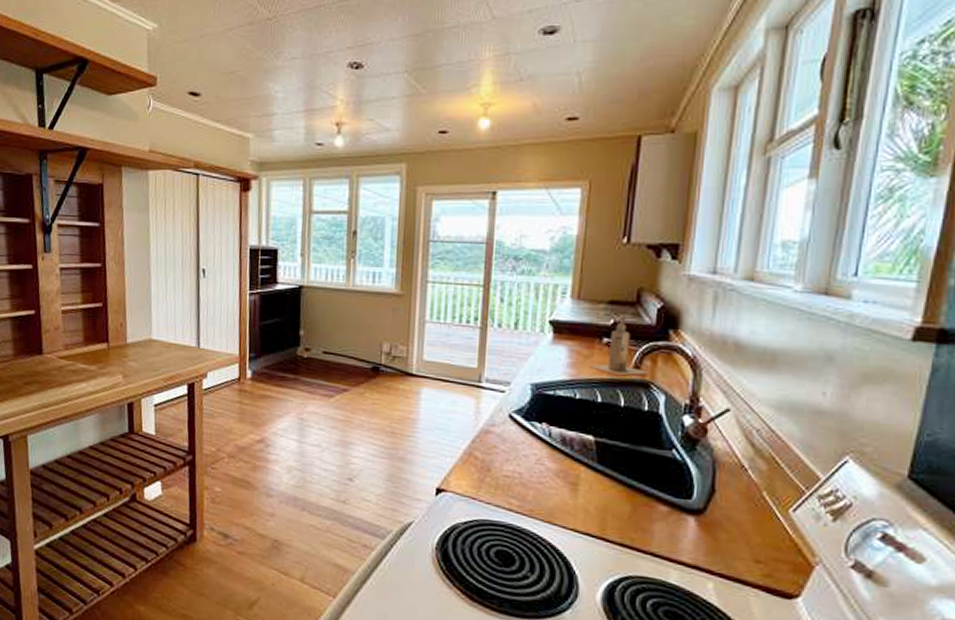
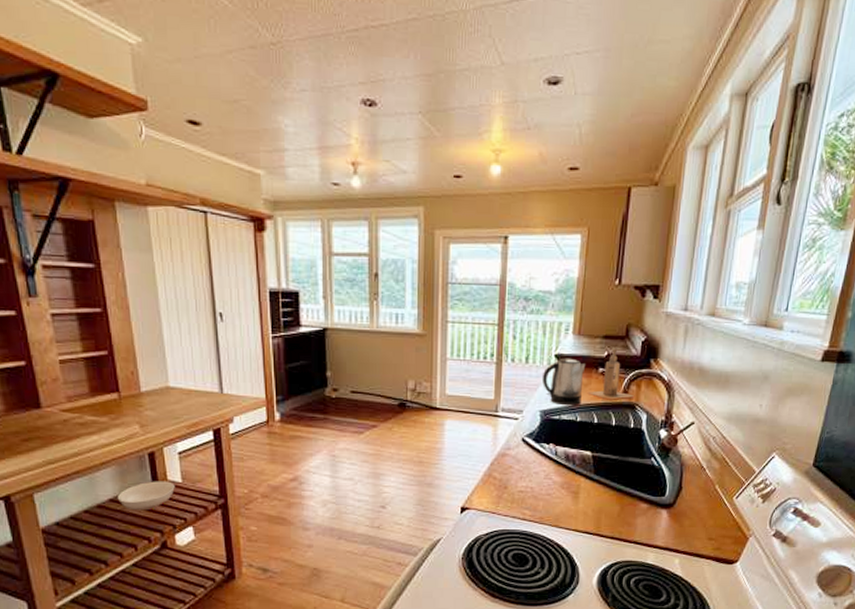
bowl: none [97,431,148,461] -> present [118,481,175,511]
kettle: none [533,325,587,381] -> present [541,358,586,406]

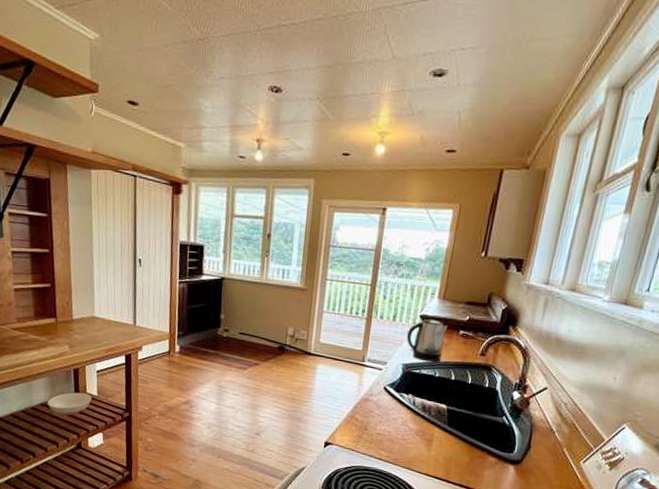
soap dispenser: present [587,348,635,401] -> none [447,313,492,362]

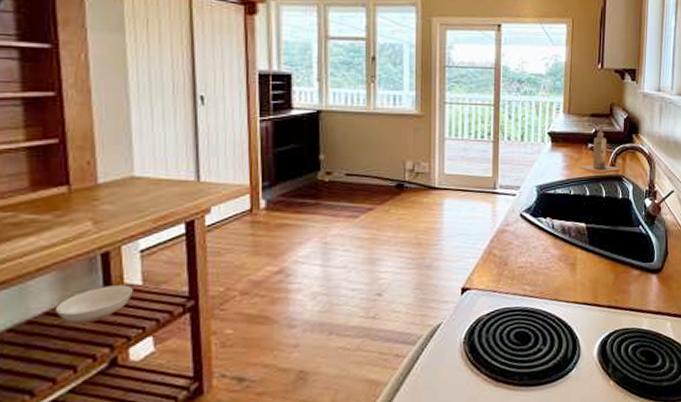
kettle: present [406,319,448,363] -> none [536,135,576,180]
soap dispenser: none [447,313,492,362] -> present [579,125,621,174]

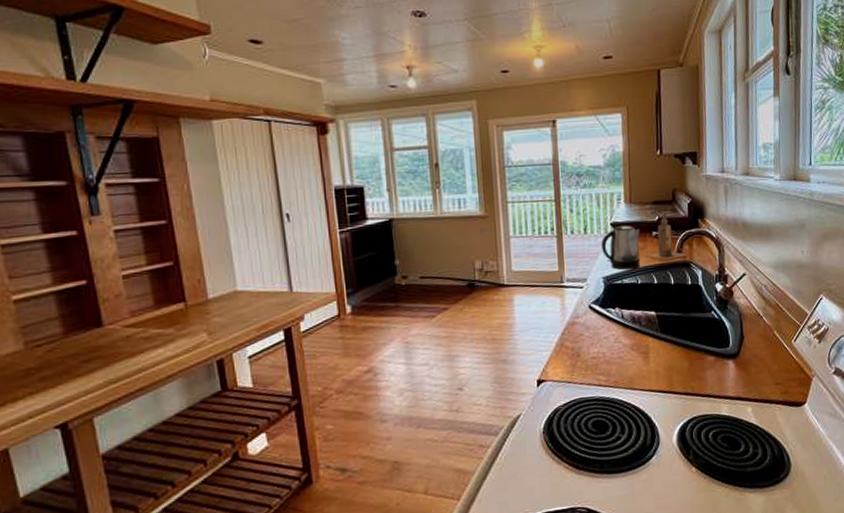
bowl: present [56,285,133,323] -> none [185,387,246,423]
kettle: none [536,135,576,180] -> present [601,225,641,271]

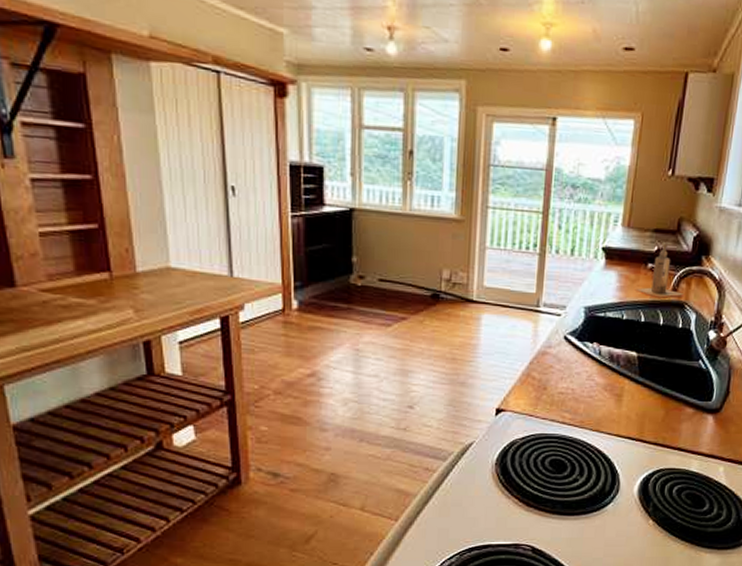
kettle: present [601,225,641,271] -> none [587,251,635,303]

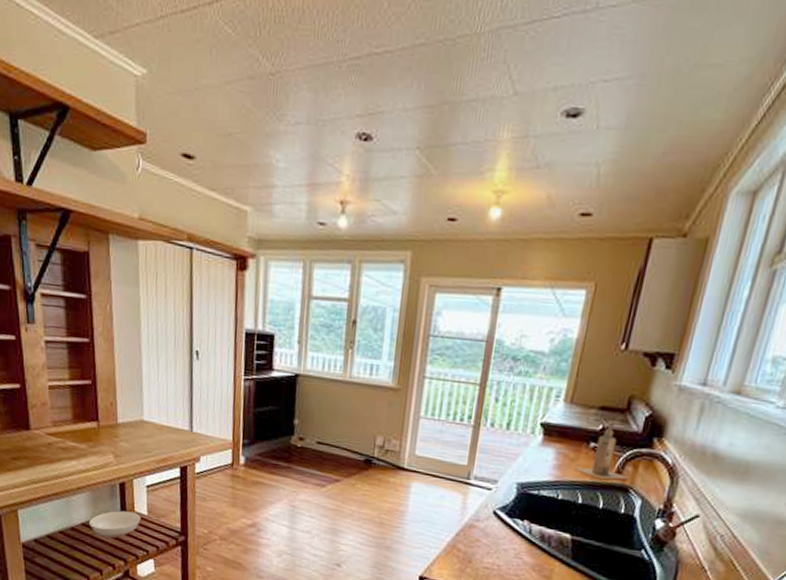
bowl: none [106,373,174,407] -> present [90,510,141,539]

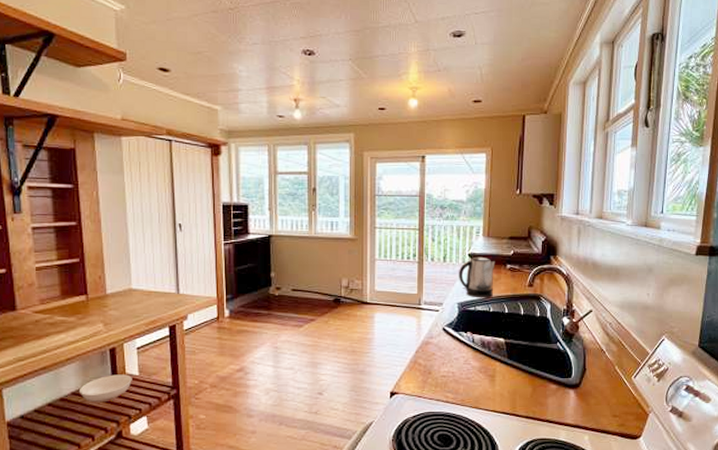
kettle: none [522,427,576,482] -> present [458,256,495,298]
soap dispenser: present [573,421,630,482] -> none [498,247,539,293]

